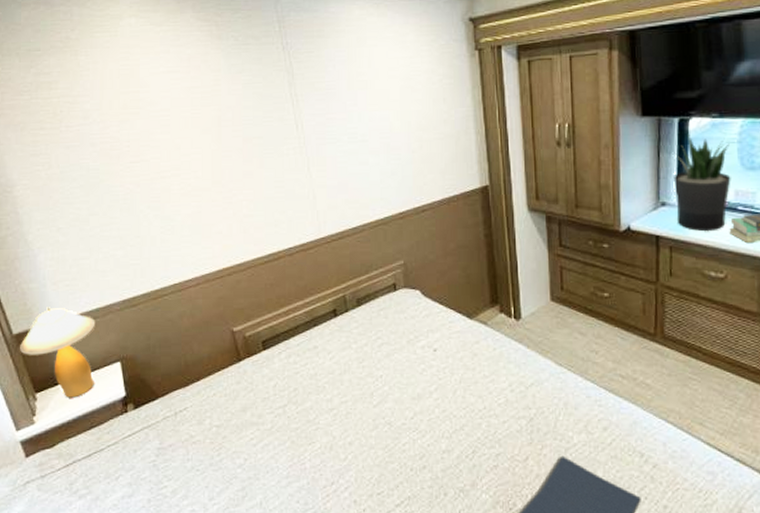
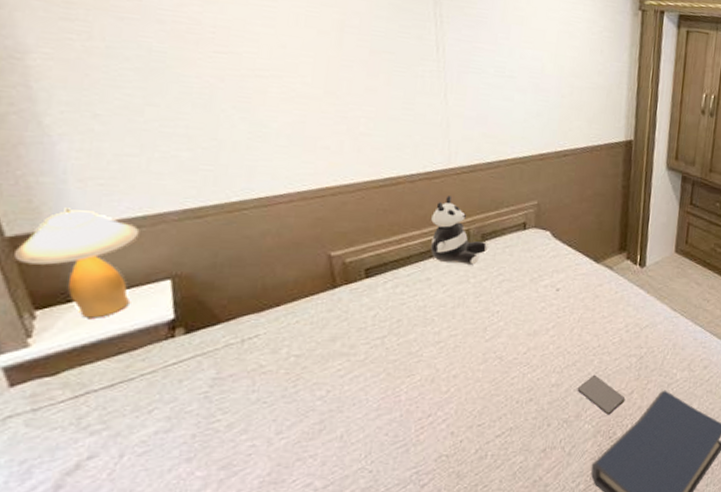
stuffed animal: none [311,265,364,330] -> present [431,196,488,265]
smartphone: none [469,439,521,484] -> present [577,375,626,415]

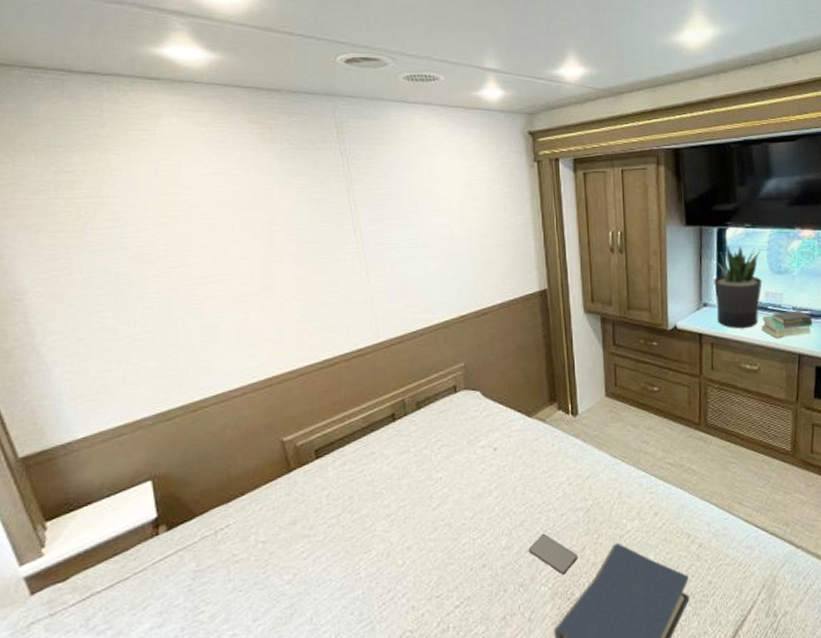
table lamp: present [13,208,140,318] -> none [25,425,122,524]
stuffed animal: present [431,196,488,265] -> none [368,369,423,434]

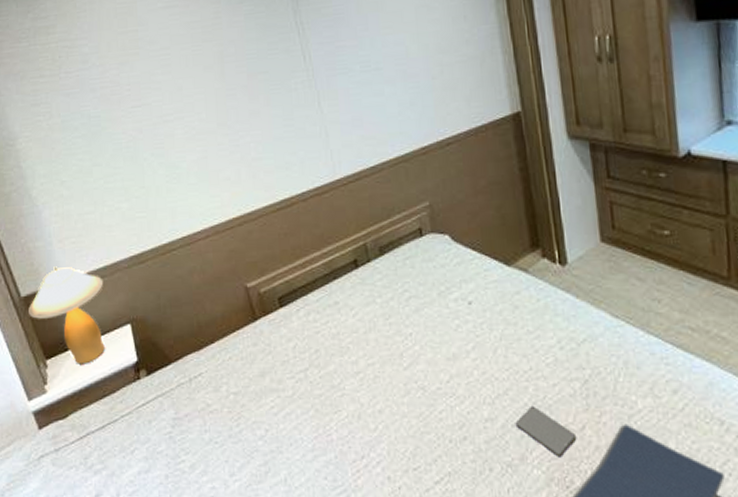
table lamp: none [25,425,122,524] -> present [27,266,105,364]

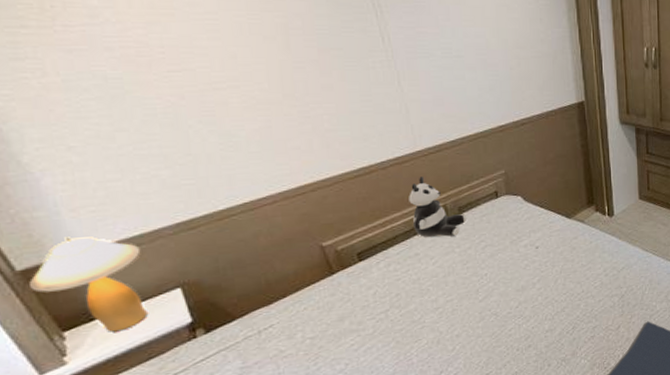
stuffed animal: none [328,210,388,283] -> present [409,177,466,237]
smartphone: present [515,405,577,458] -> none [569,317,614,350]

